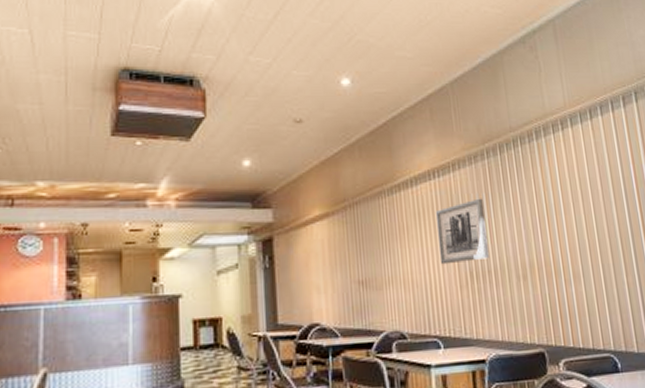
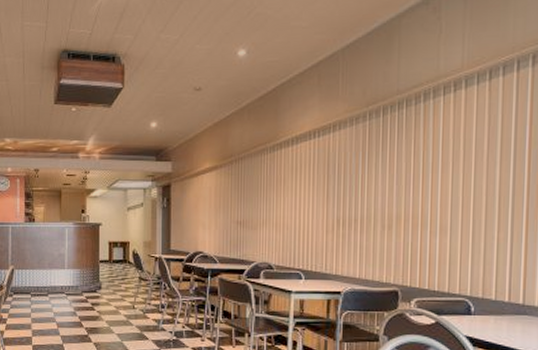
wall art: present [435,198,489,265] -> none [310,156,359,212]

